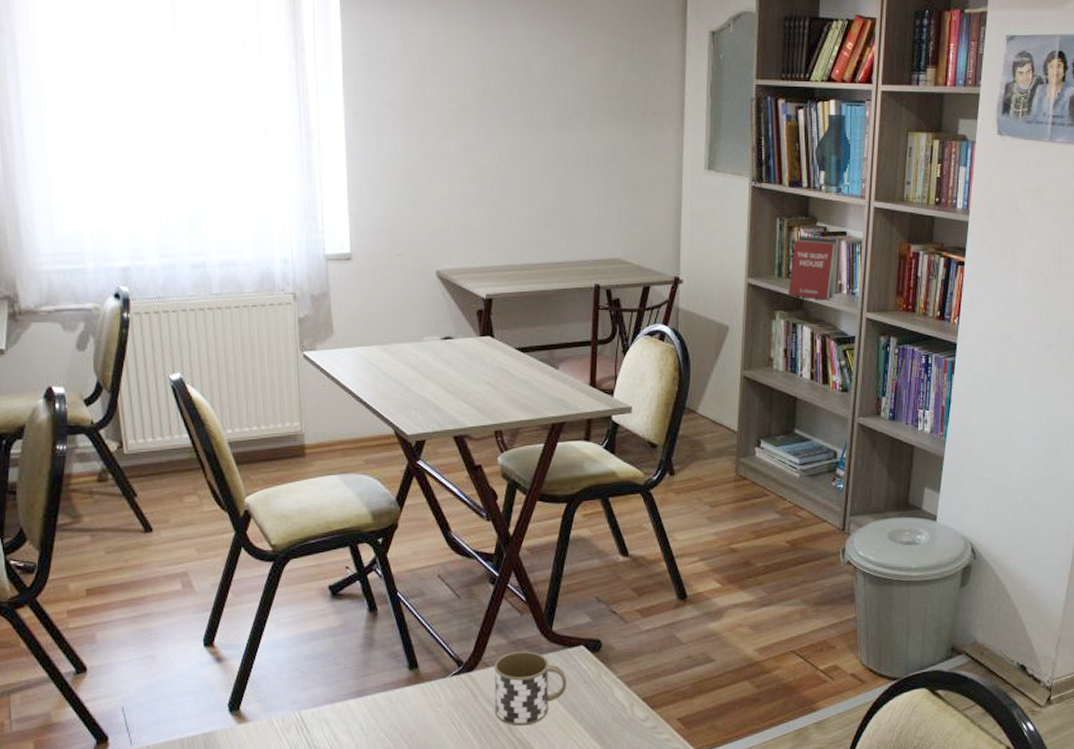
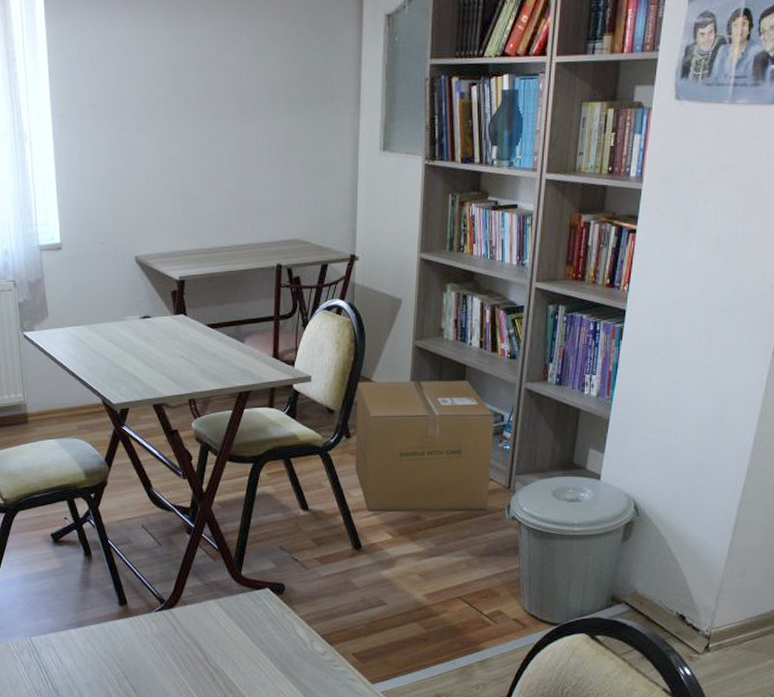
cup: present [494,651,567,726] -> none [191,592,255,656]
box: none [679,413,828,557] -> present [355,380,495,512]
books: present [788,235,845,300] -> none [459,209,516,272]

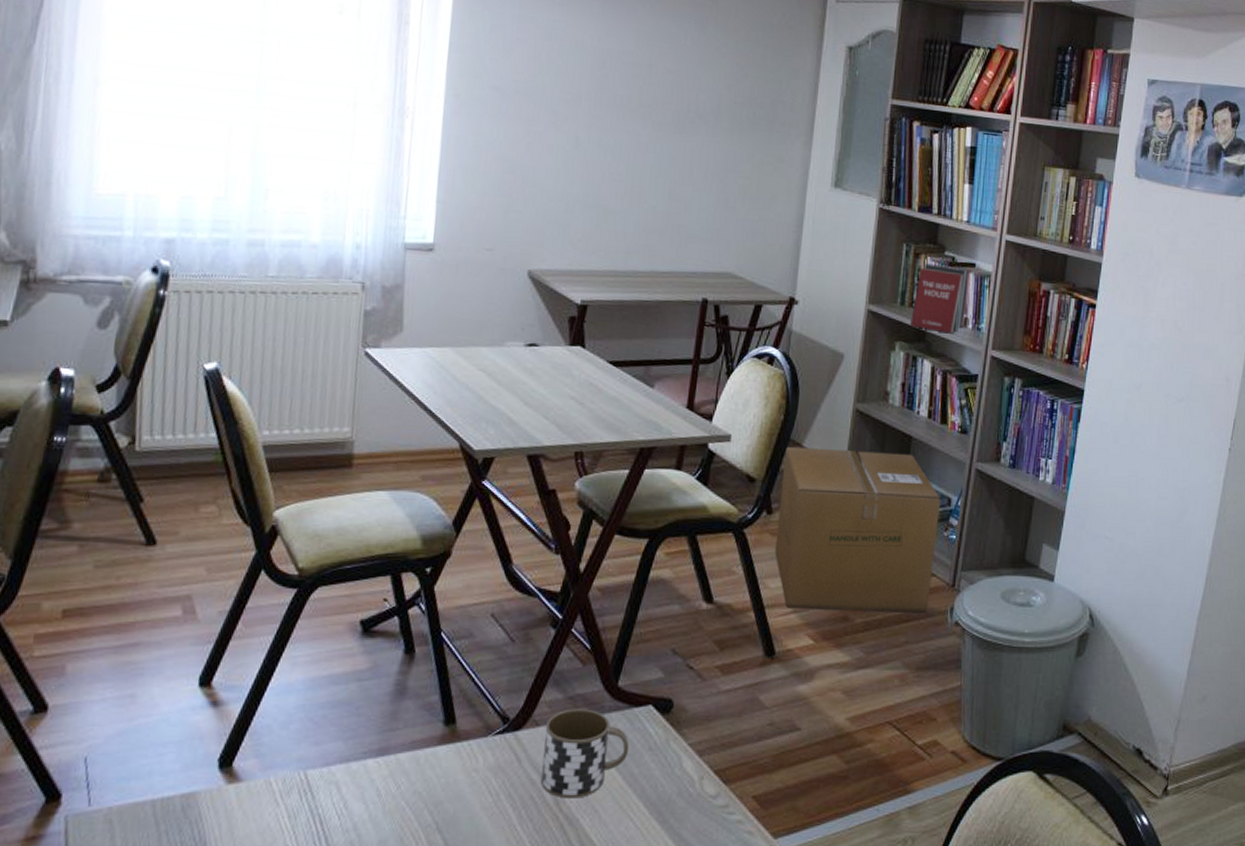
cup: none [191,592,255,656] -> present [540,709,630,799]
books: none [459,209,516,272] -> present [910,263,974,334]
vase: present [487,89,524,167] -> none [947,141,986,223]

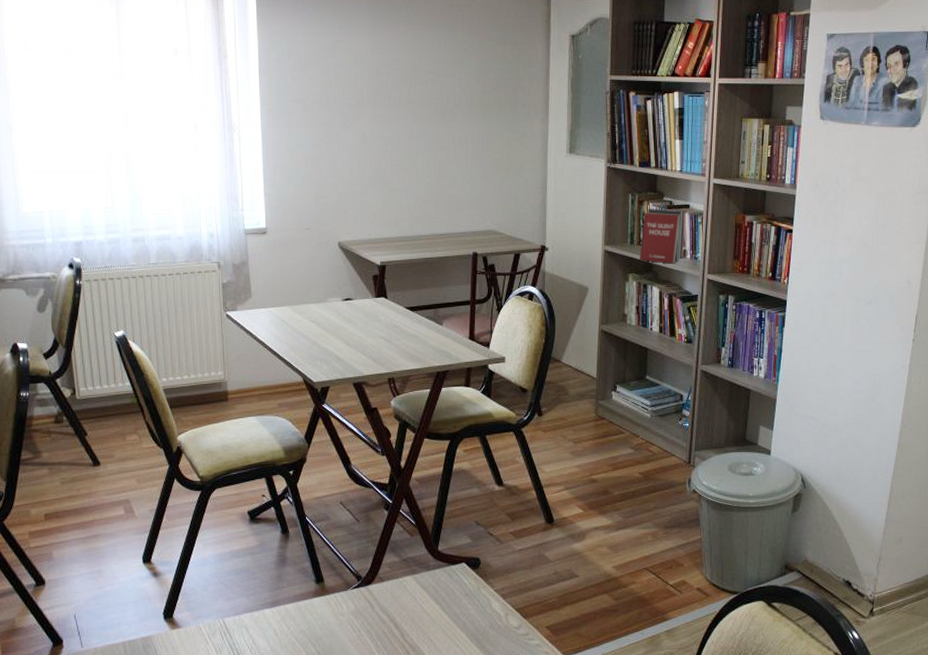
cup: present [540,709,630,799] -> none [388,568,451,632]
box: present [775,446,942,613] -> none [547,362,675,487]

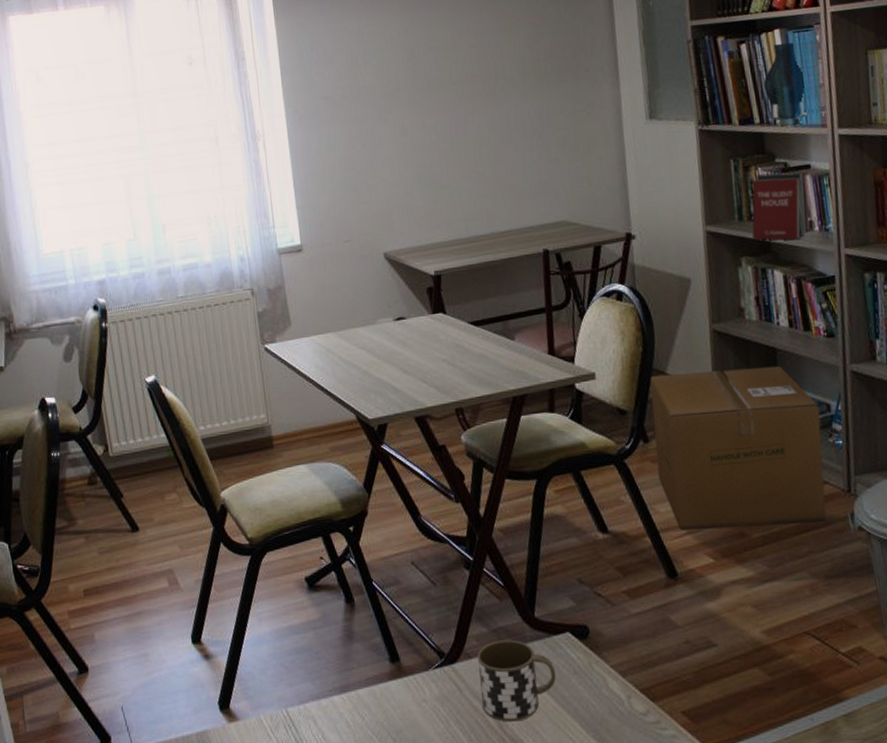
cup: none [388,568,451,632] -> present [476,640,557,722]
box: none [547,362,675,487] -> present [650,365,827,530]
vase: none [661,104,693,172] -> present [763,43,808,127]

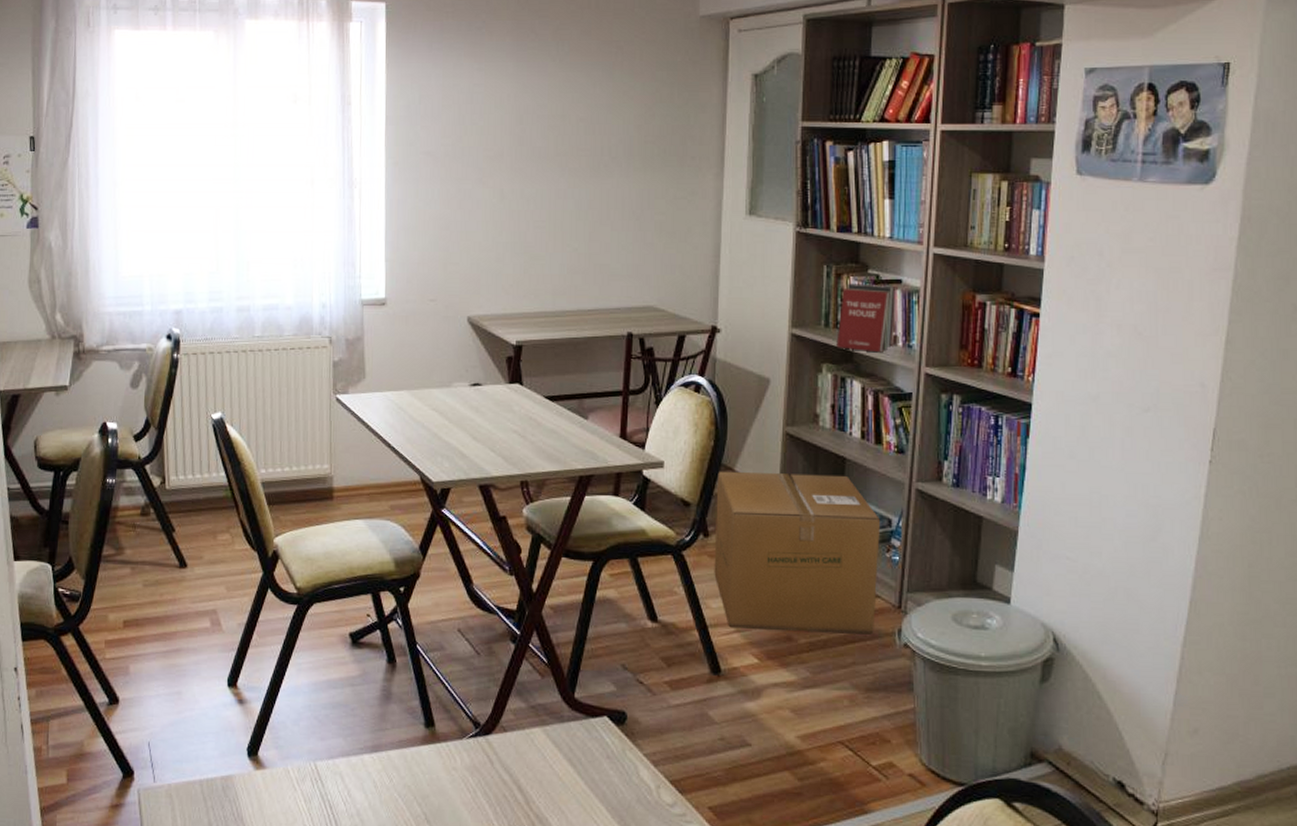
cup: present [476,640,557,722] -> none [511,717,589,799]
vase: present [763,43,808,127] -> none [866,156,907,238]

